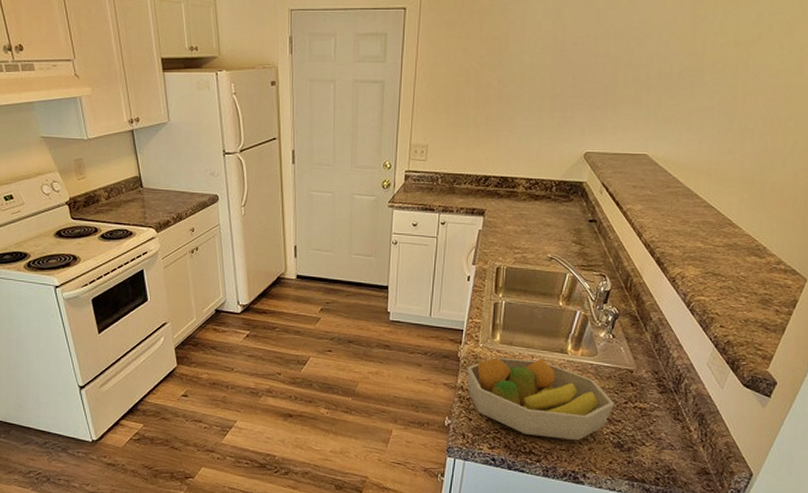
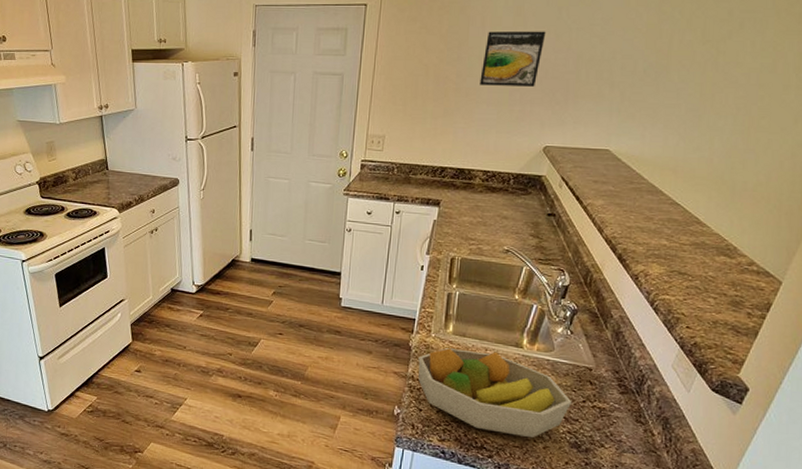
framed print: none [521,35,585,92] -> present [480,31,546,87]

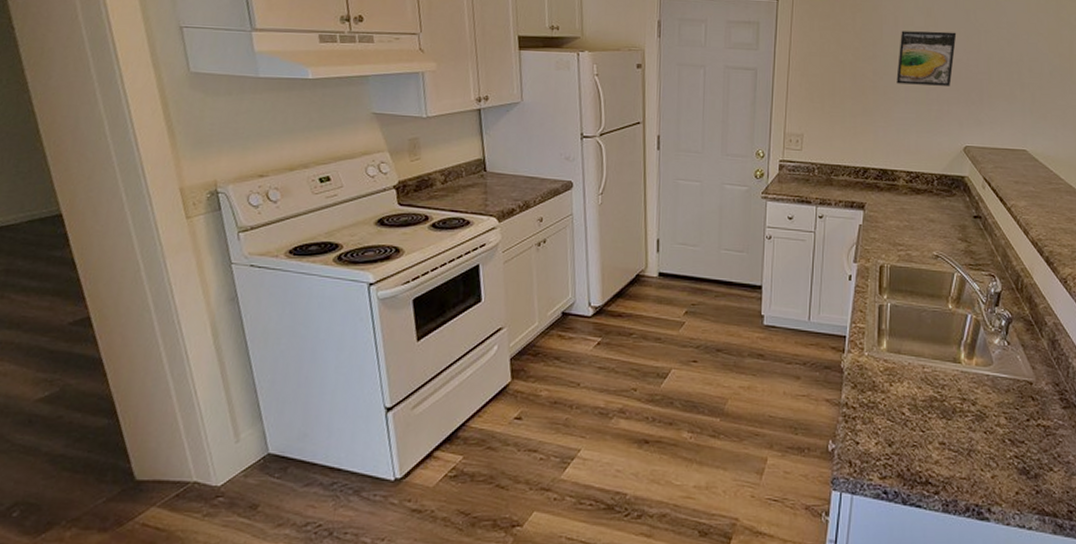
fruit bowl: present [418,348,573,438] -> none [852,368,1017,467]

